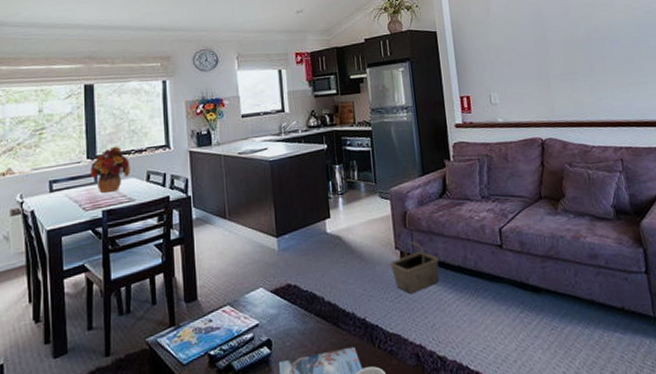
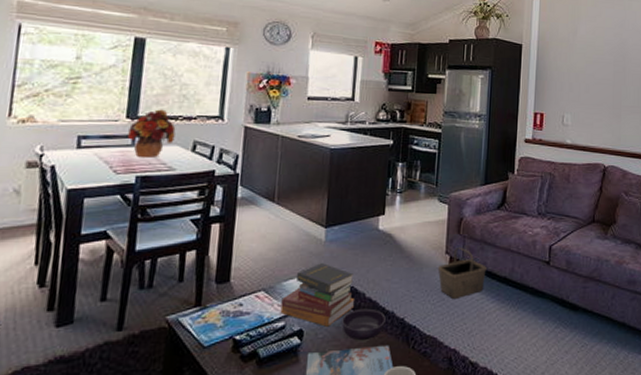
books: none [246,272,315,335] -> present [280,263,354,327]
bowl: none [306,311,348,347] -> present [342,308,386,342]

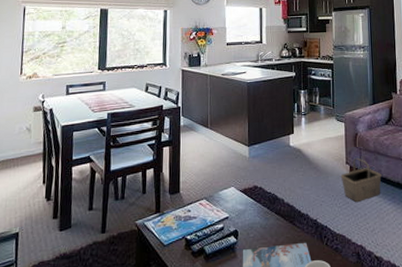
flower arrangement: present [128,109,176,159] -> none [100,61,133,99]
books: present [280,263,354,327] -> none [219,175,275,228]
bowl: present [342,308,386,342] -> none [267,211,302,240]

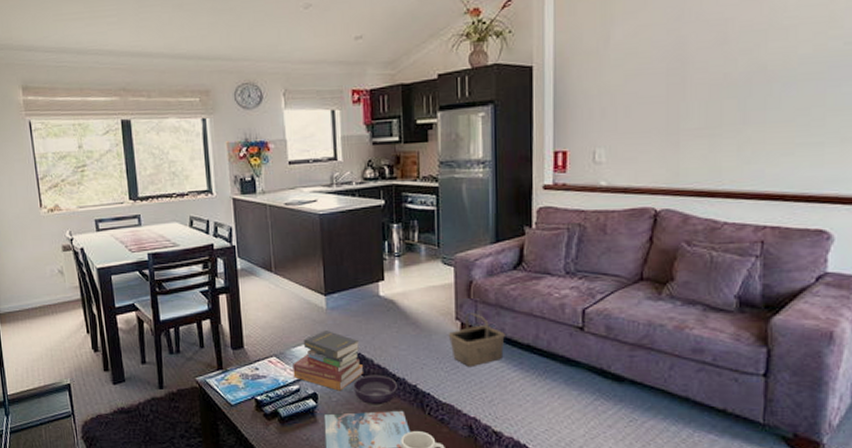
books: none [219,175,275,228] -> present [293,331,363,391]
bowl: none [267,211,302,240] -> present [353,374,397,407]

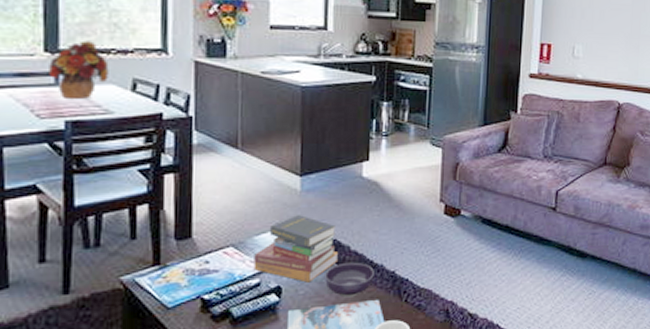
flower arrangement: none [133,188,173,237] -> present [49,40,109,100]
basket: present [448,312,505,366] -> none [431,194,486,249]

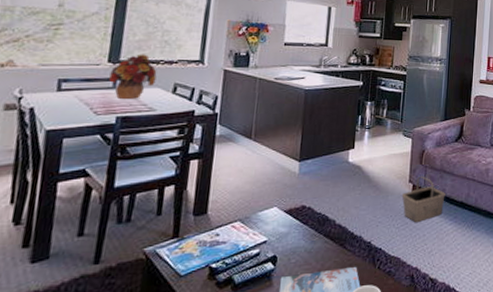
books: present [253,215,338,283] -> none [255,194,325,252]
bowl: present [325,262,374,298] -> none [313,234,354,265]
basket: none [431,194,486,249] -> present [401,176,445,222]

